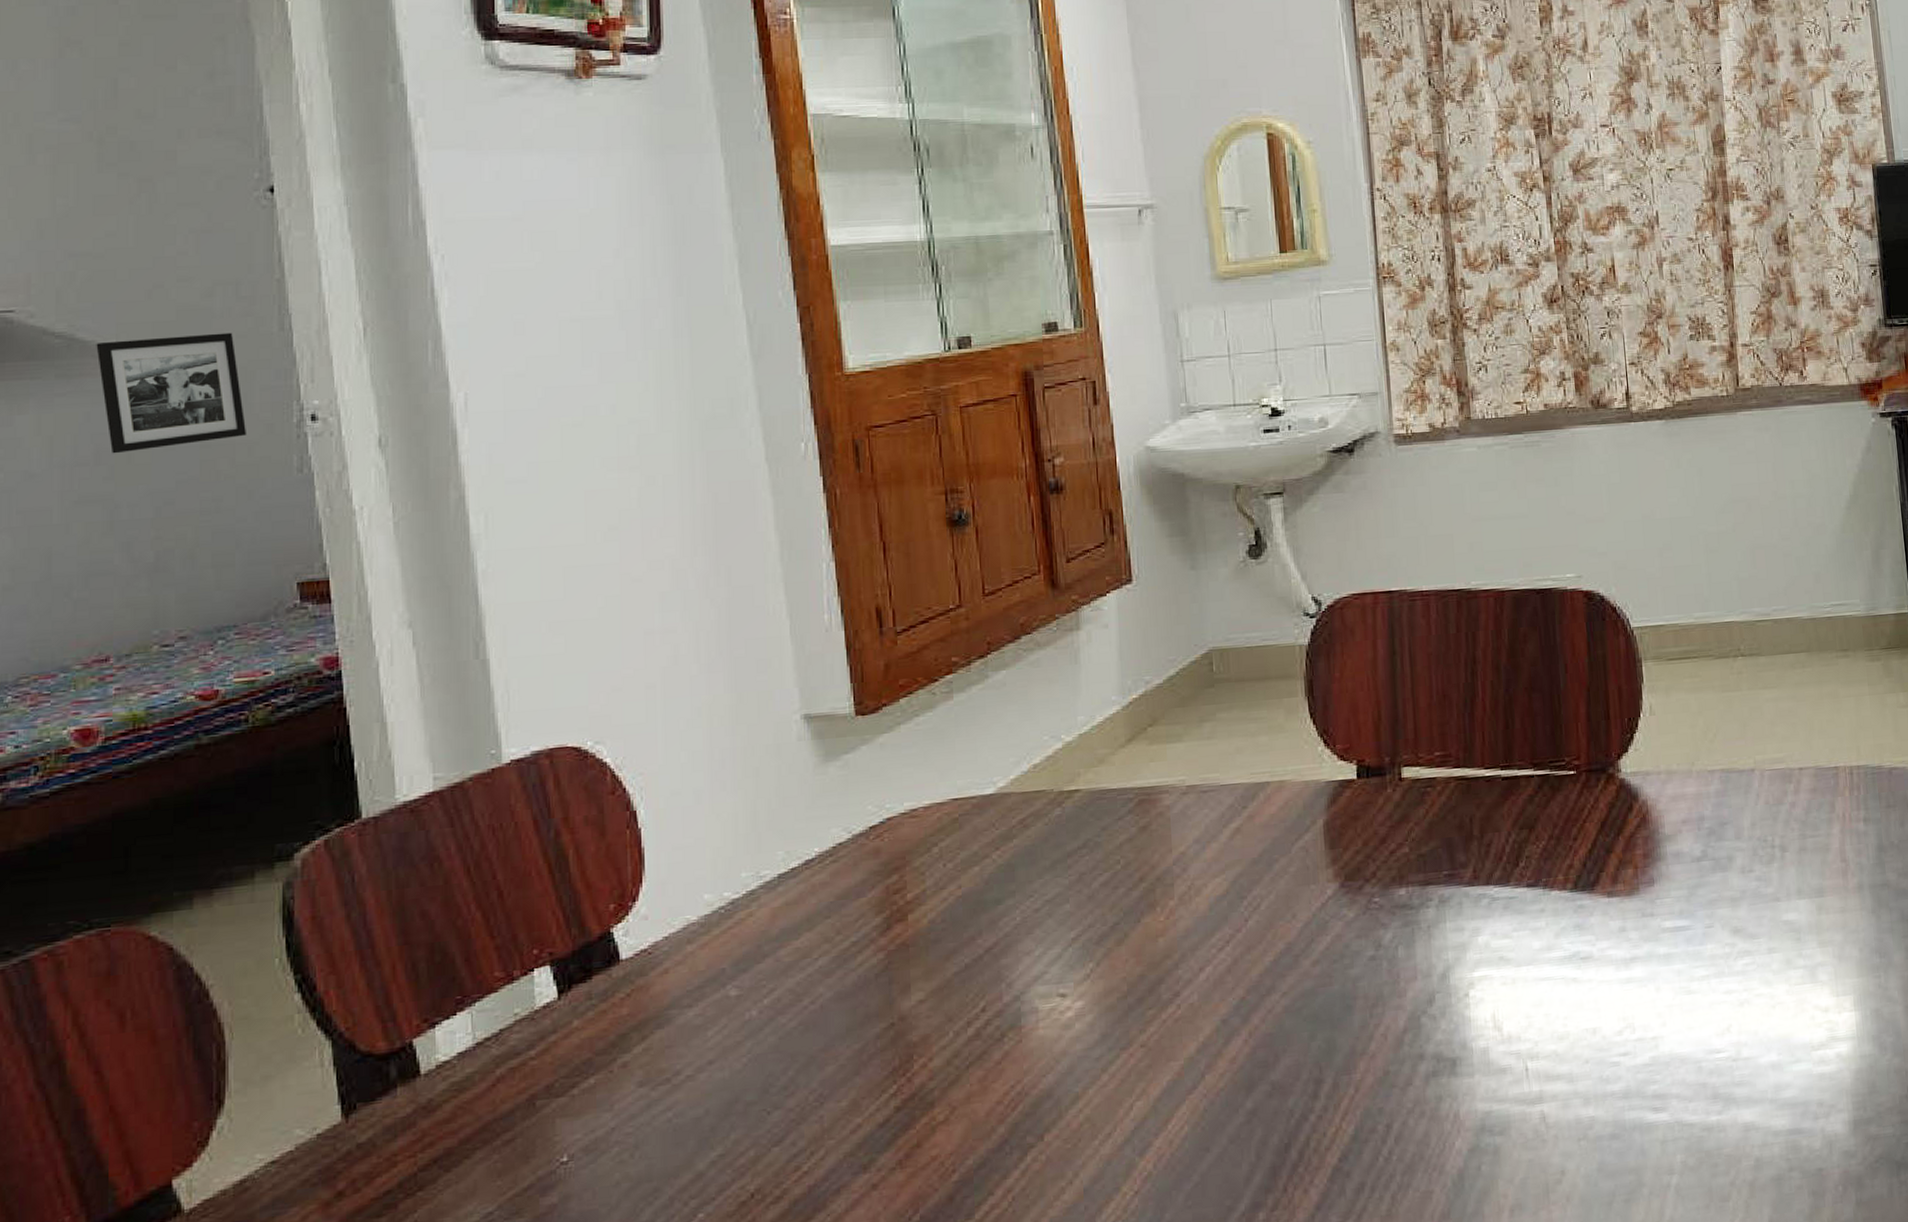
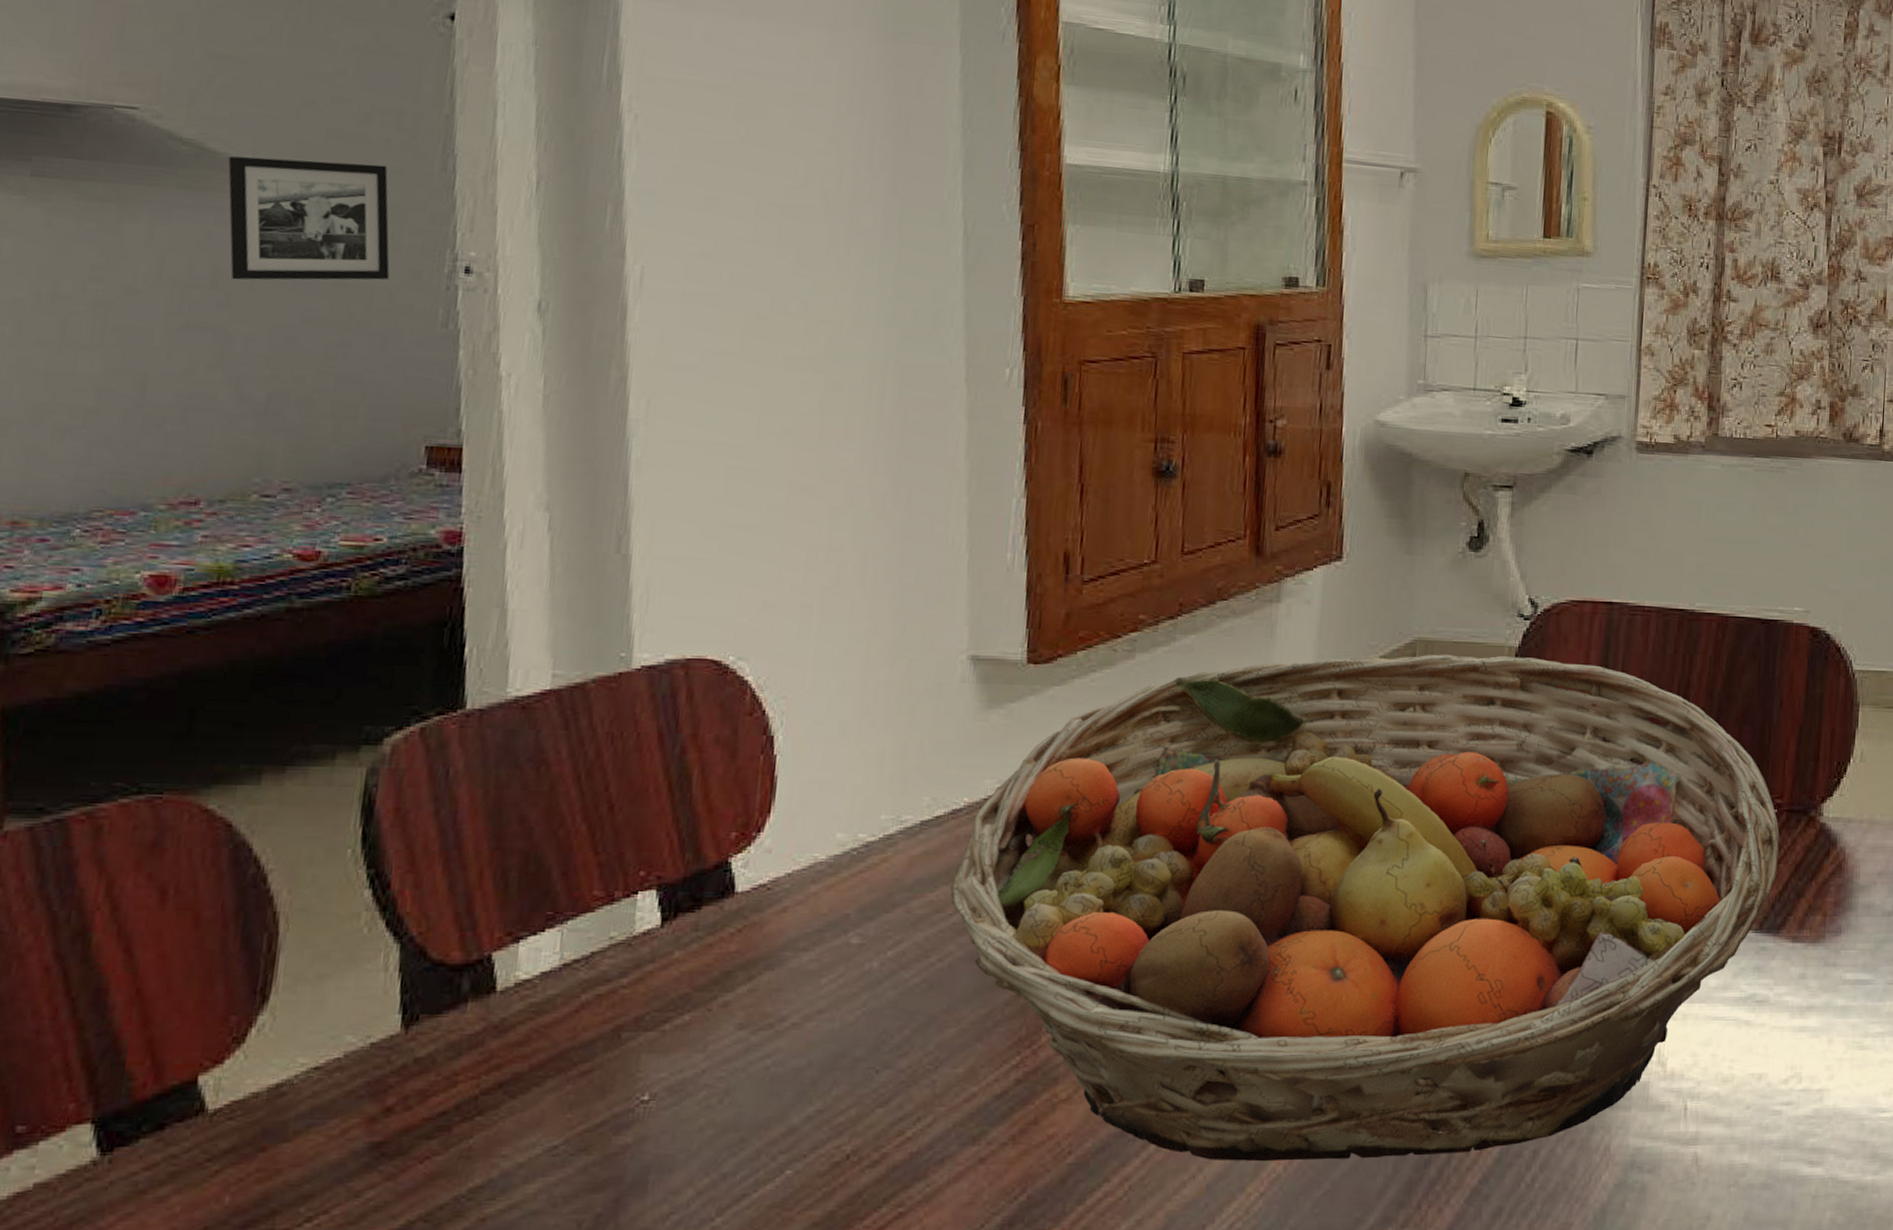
fruit basket: none [813,653,1585,1165] -> present [950,654,1780,1162]

